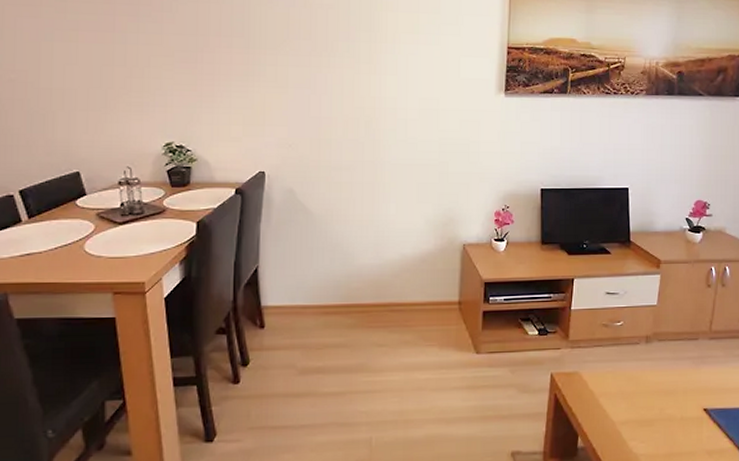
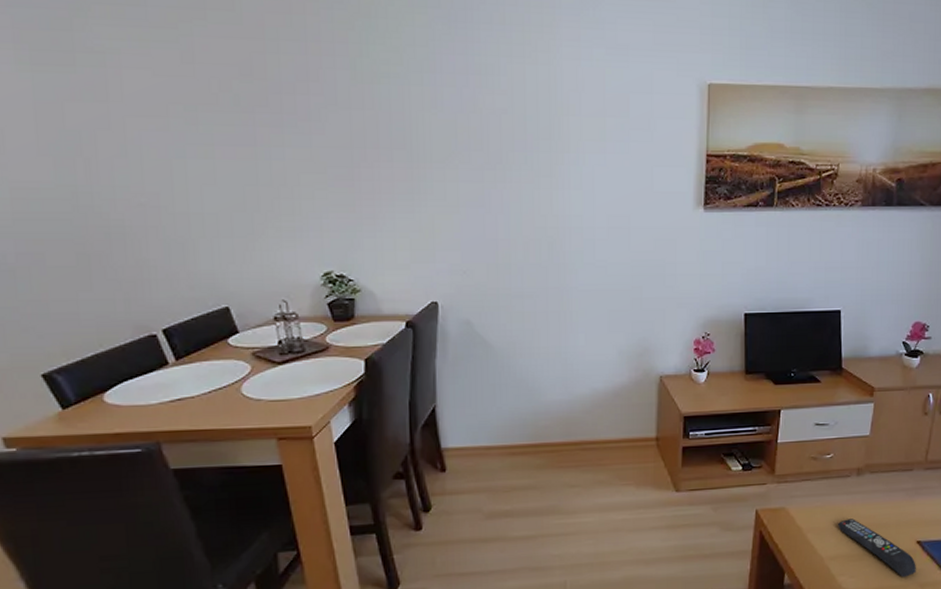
remote control: none [628,385,703,444] -> present [838,518,916,578]

